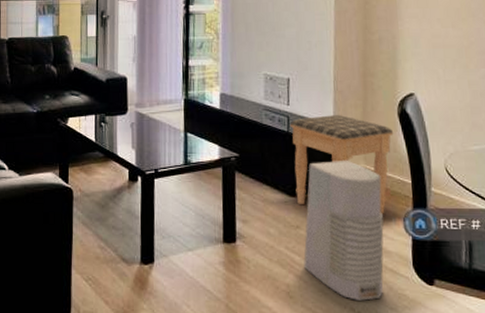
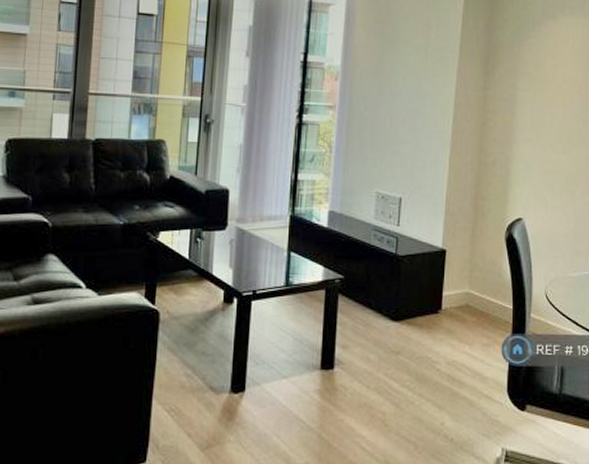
footstool: present [289,114,394,214] -> none [398,237,500,340]
speaker: present [304,161,384,301] -> none [401,285,484,427]

